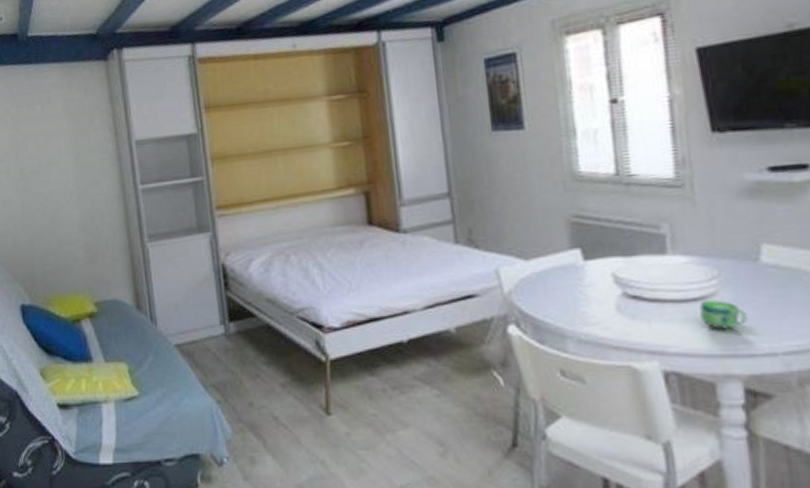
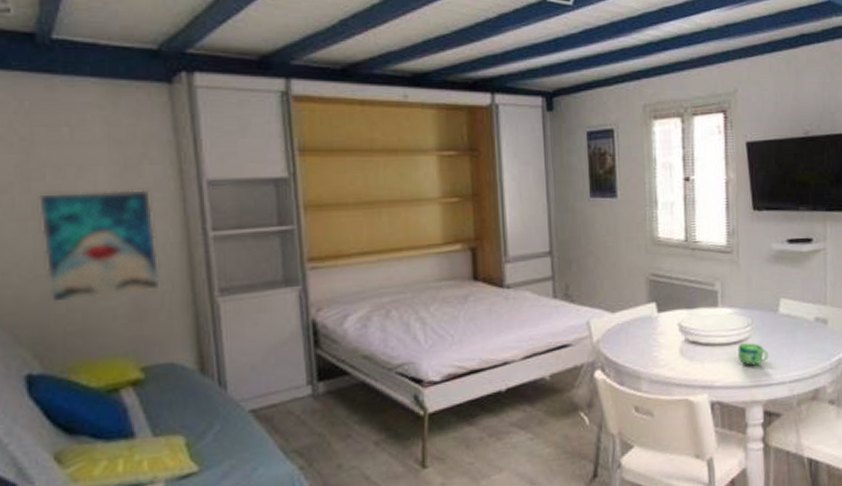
wall art: none [23,152,105,247] -> present [37,190,160,302]

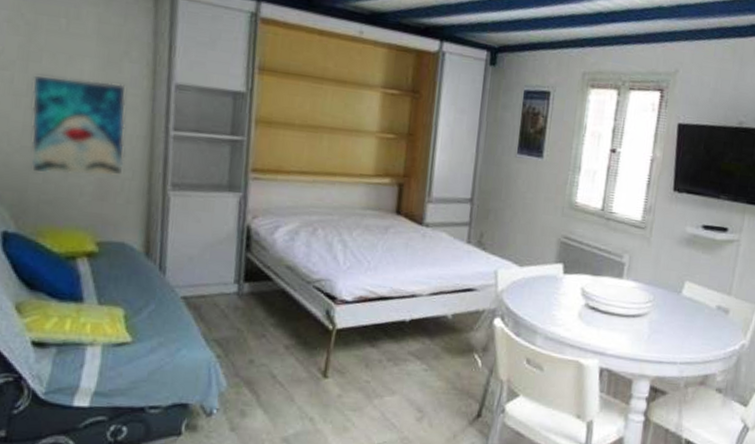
cup: present [738,343,768,366] -> none [634,318,664,341]

